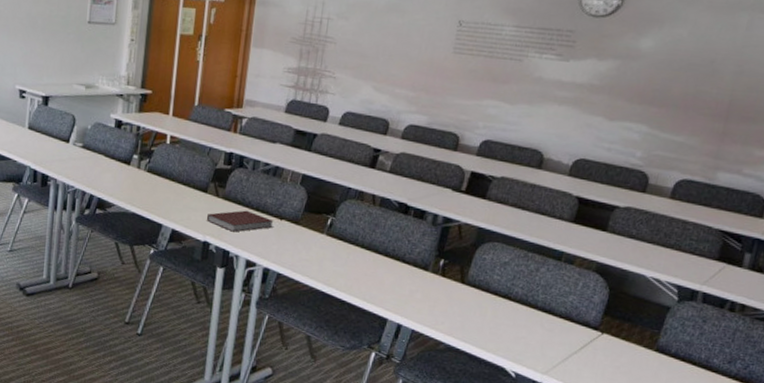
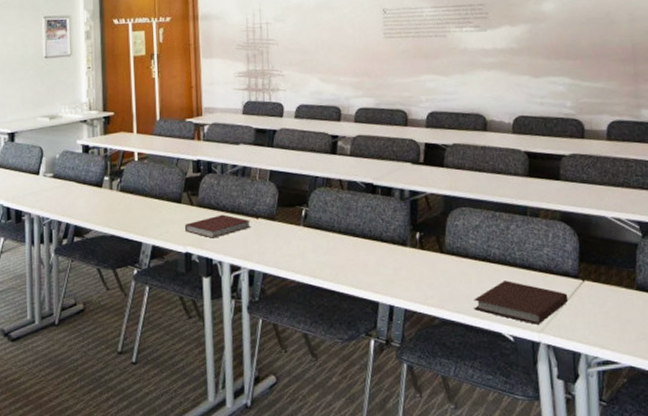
notebook: none [482,320,582,367] -> present [473,280,569,324]

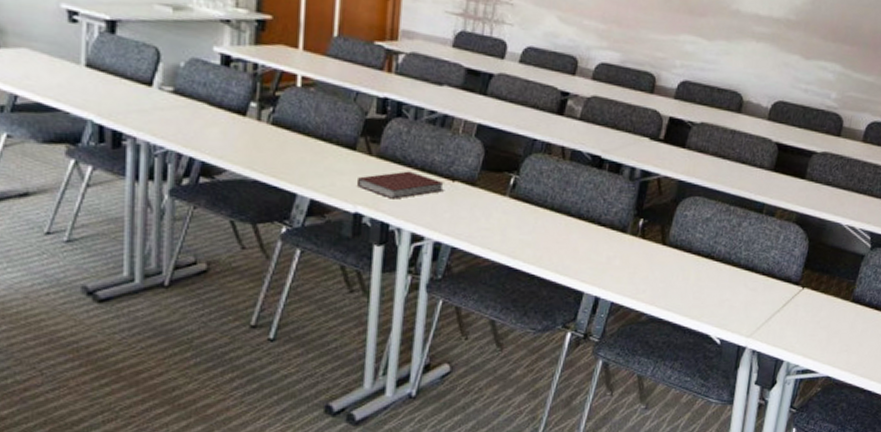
notebook: present [473,280,569,324] -> none [685,281,785,329]

